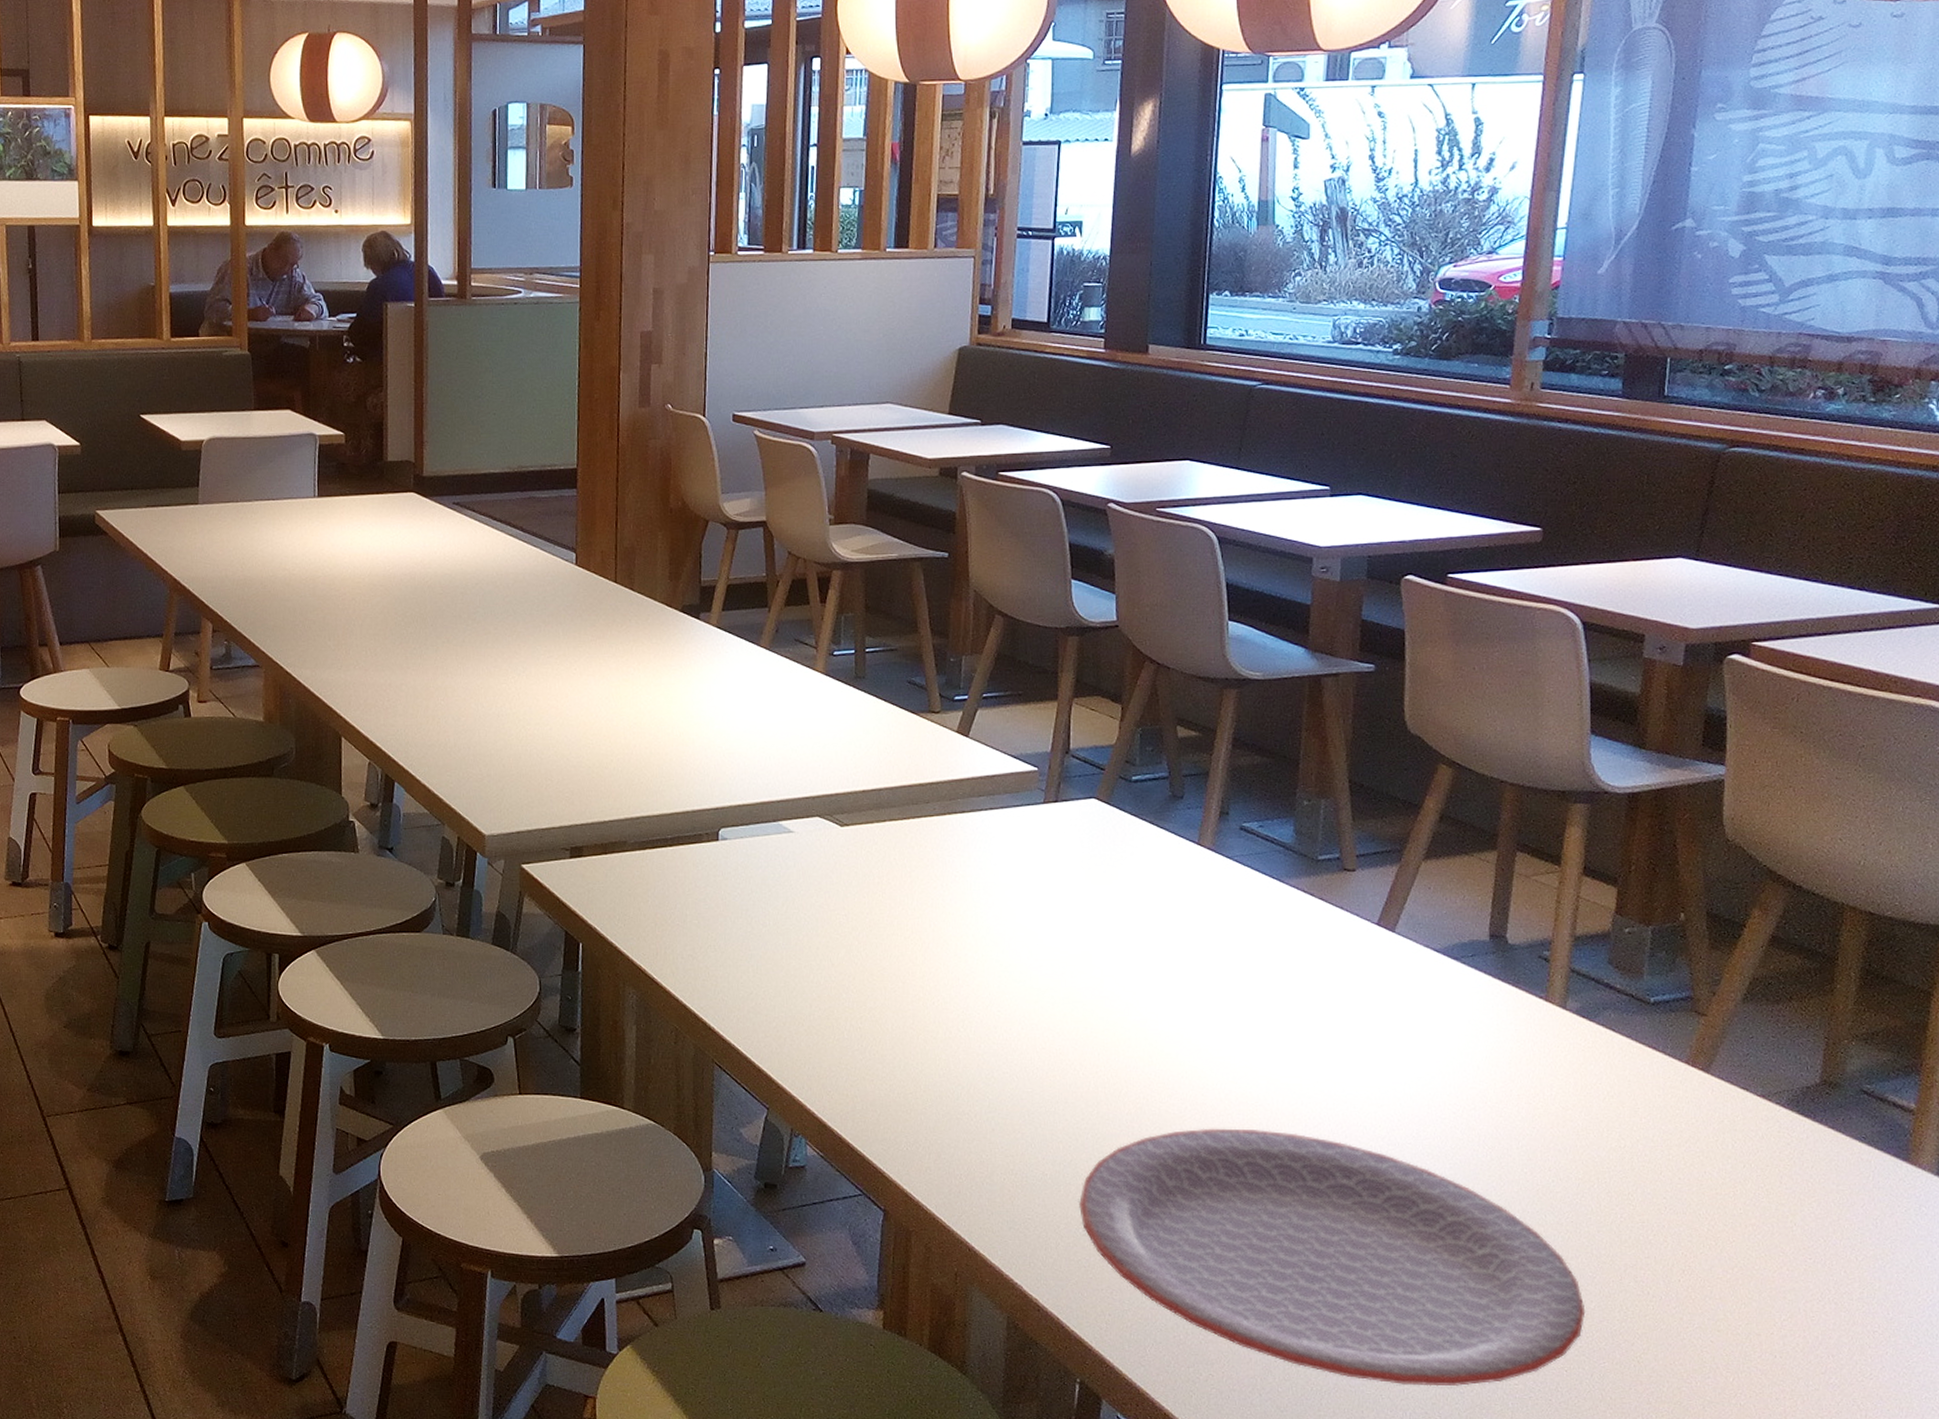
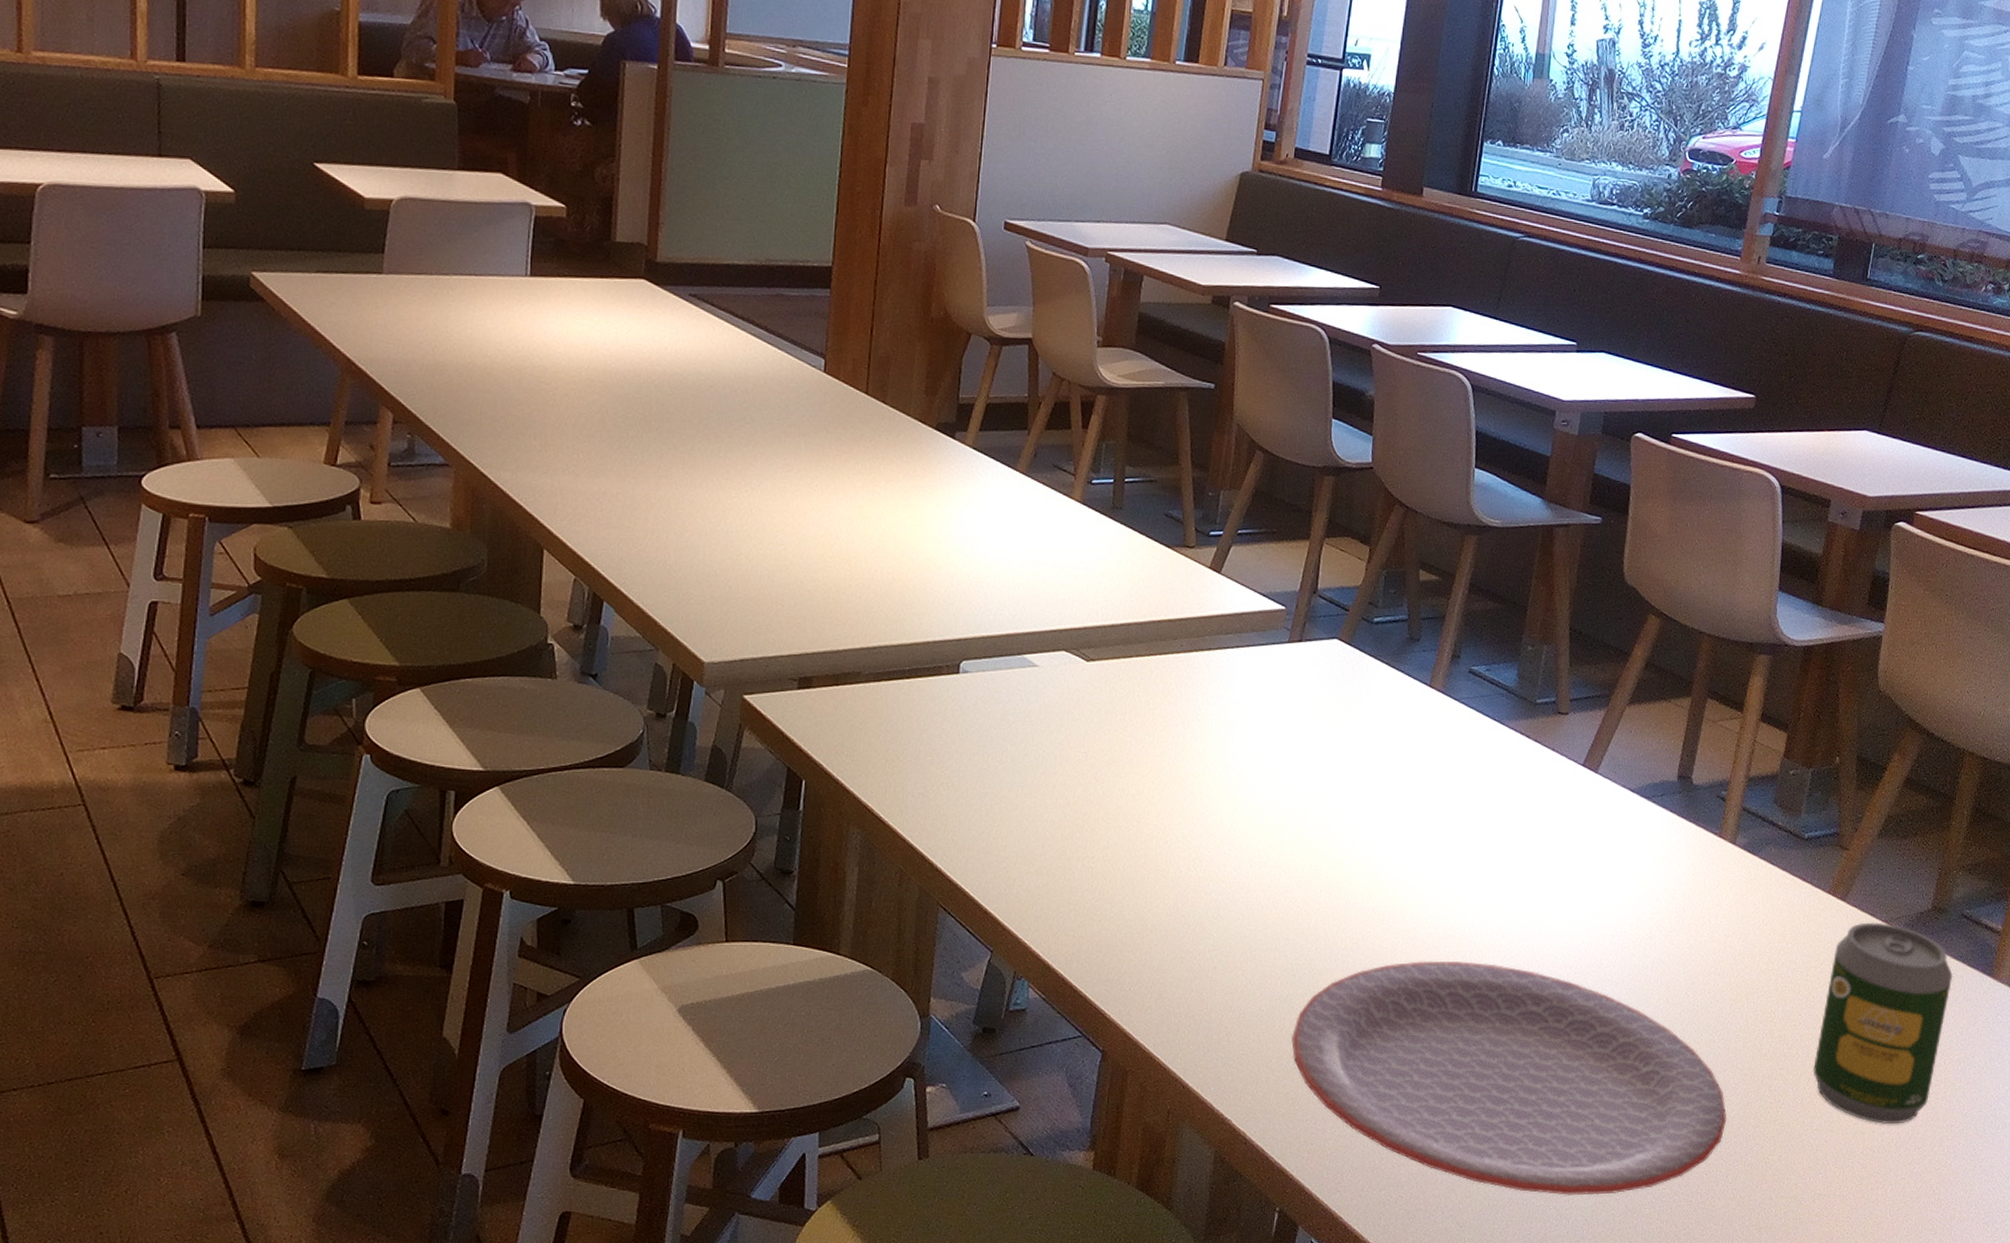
soda can: none [1687,1096,1857,1326] -> present [1813,922,1953,1124]

